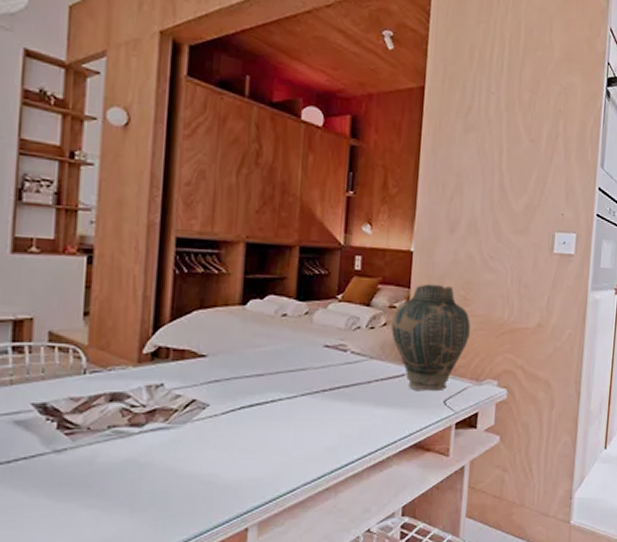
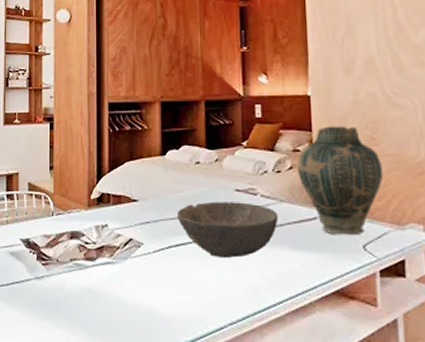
bowl: none [253,358,367,417] -> present [176,201,279,258]

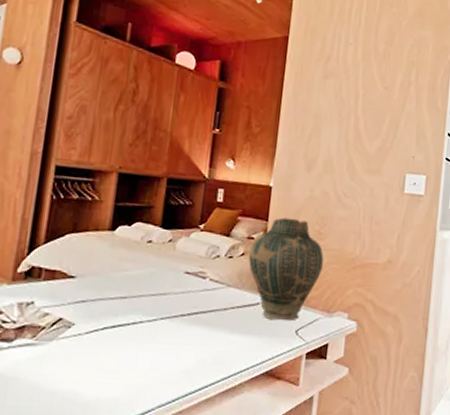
bowl: present [176,201,279,258] -> none [117,282,224,340]

